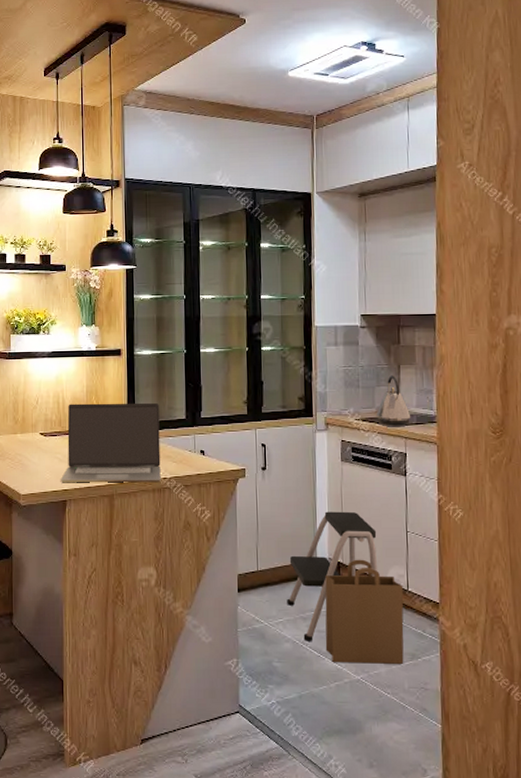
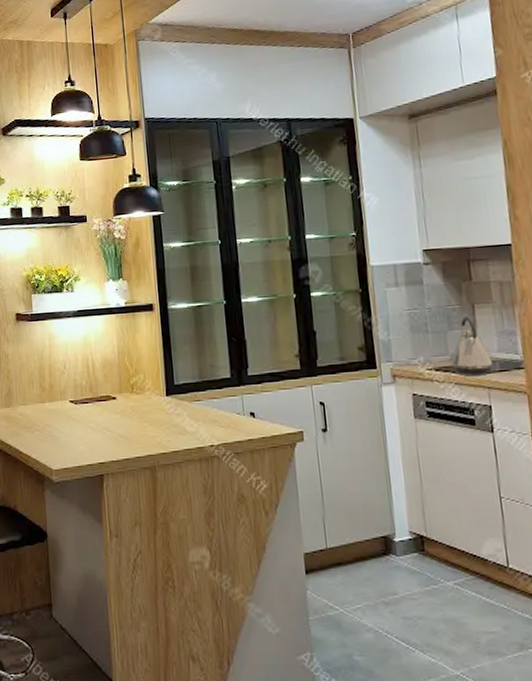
laptop: present [61,403,161,483] -> none [96,362,208,456]
step stool: present [287,511,377,641] -> none [363,476,469,630]
shopping bag: present [325,559,404,664] -> none [407,531,512,656]

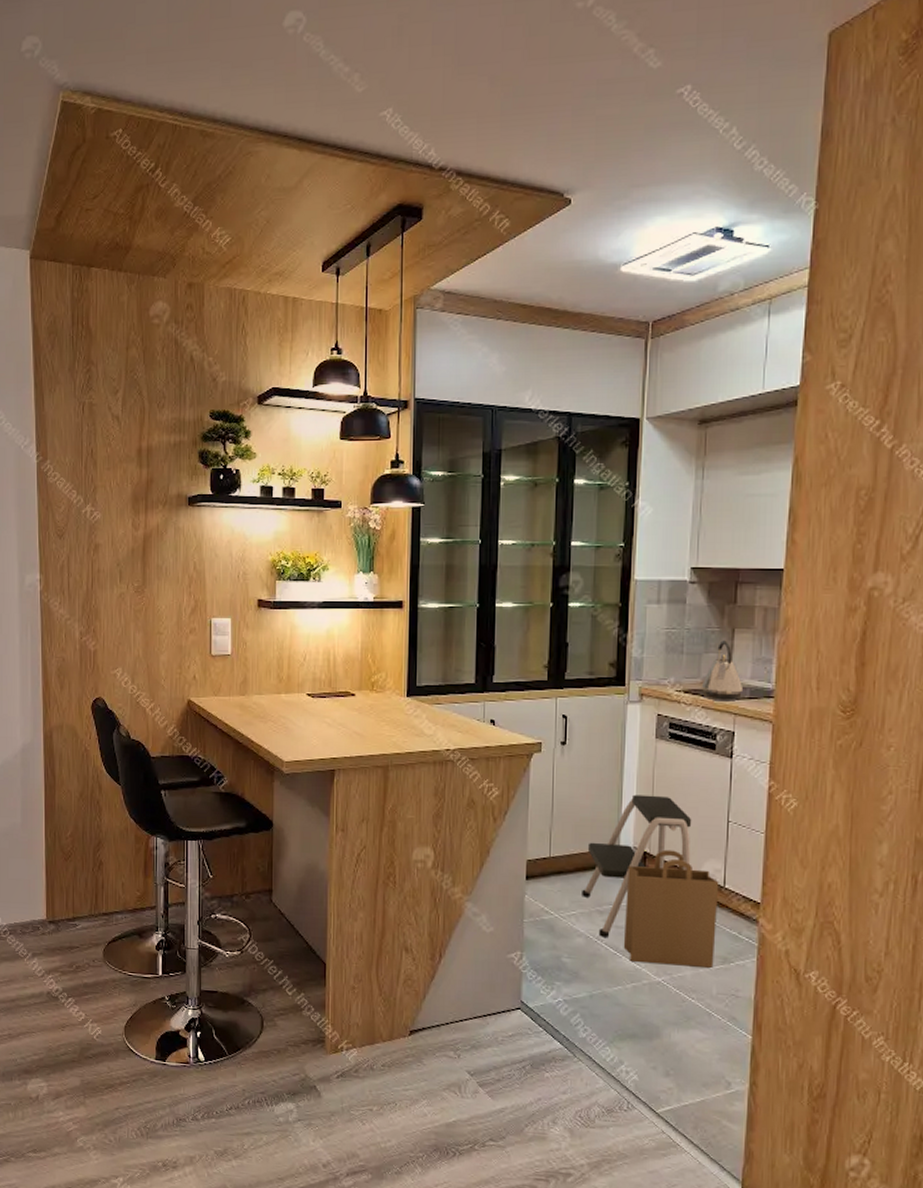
step stool: none [363,476,469,630] -> present [582,794,692,937]
shopping bag: none [407,531,512,656] -> present [623,849,719,968]

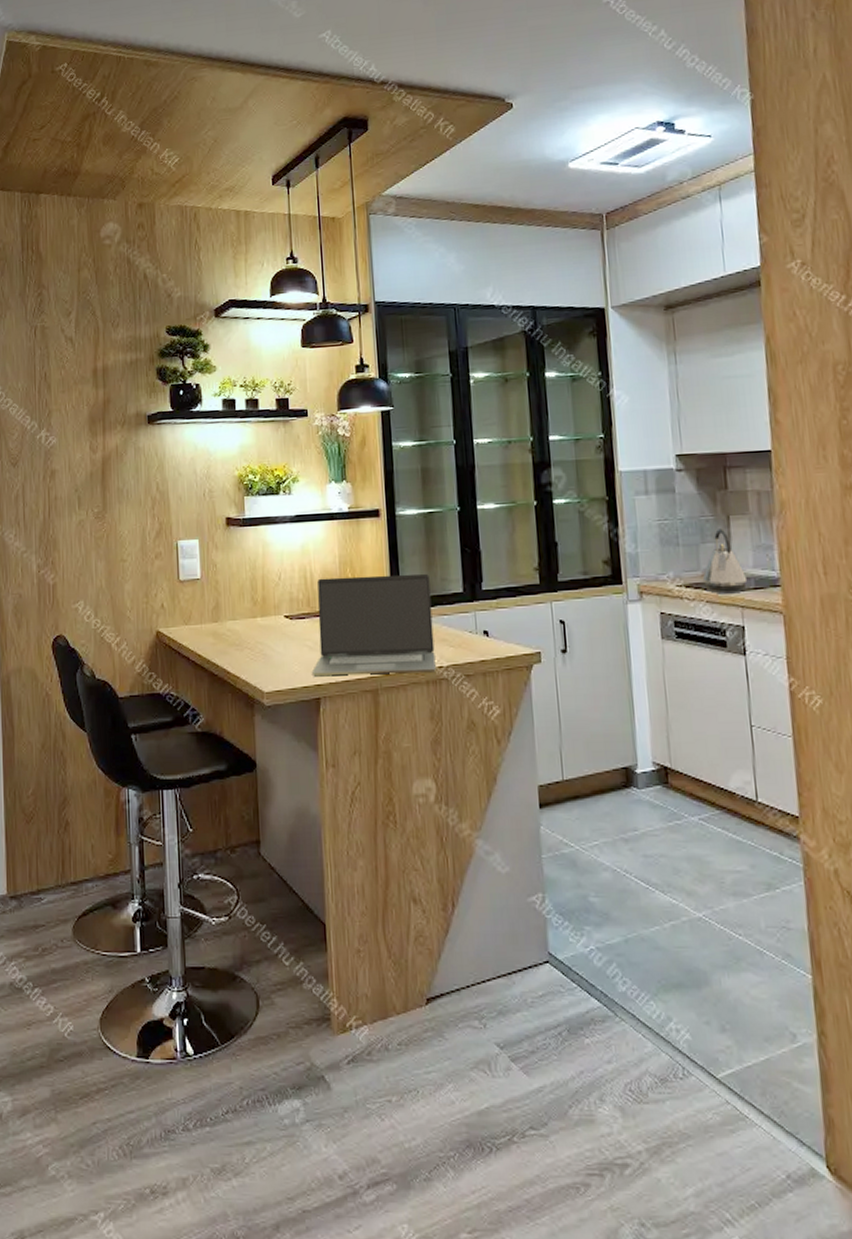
laptop: none [329,662,445,754] -> present [312,574,436,677]
step stool: present [582,794,692,937] -> none [602,702,716,869]
shopping bag: present [623,849,719,968] -> none [649,762,758,897]

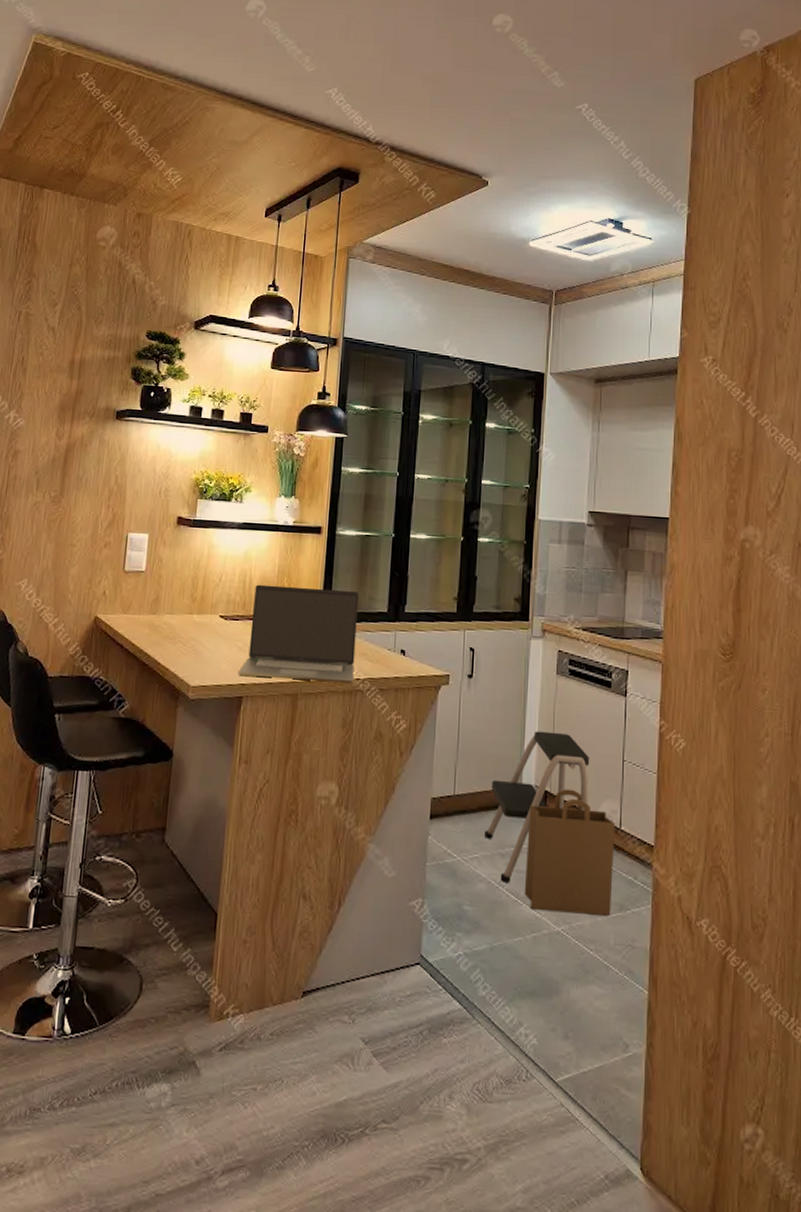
step stool: none [602,702,716,869] -> present [484,731,590,883]
shopping bag: none [649,762,758,897] -> present [524,789,616,916]
kettle: present [702,528,748,594] -> none [598,581,636,641]

